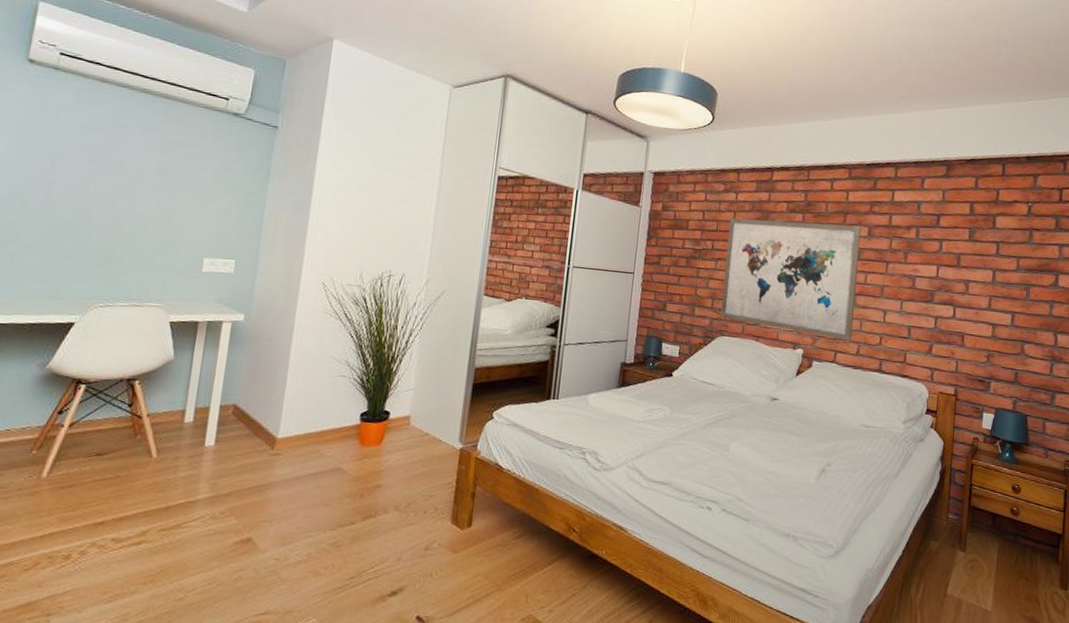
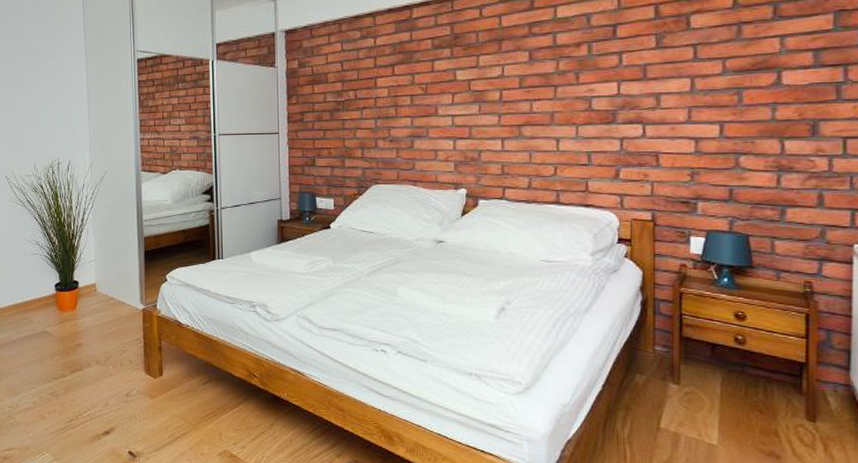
wall art: present [720,218,861,341] -> none [370,52,521,175]

